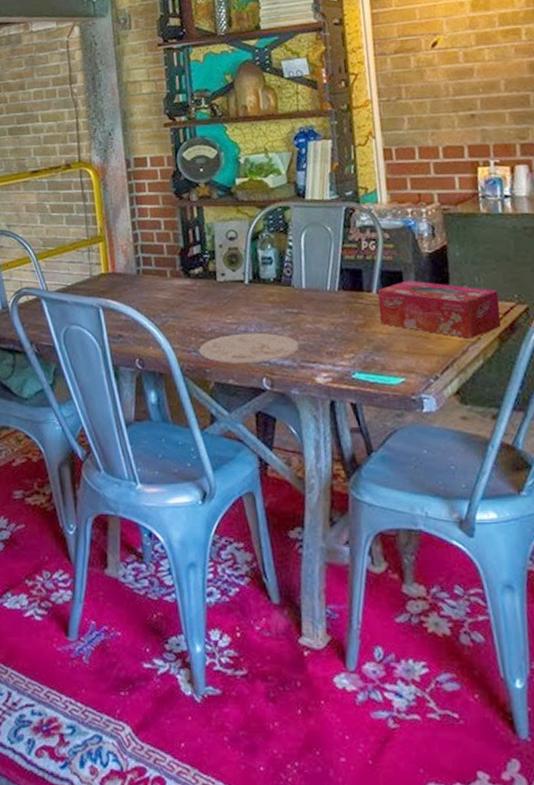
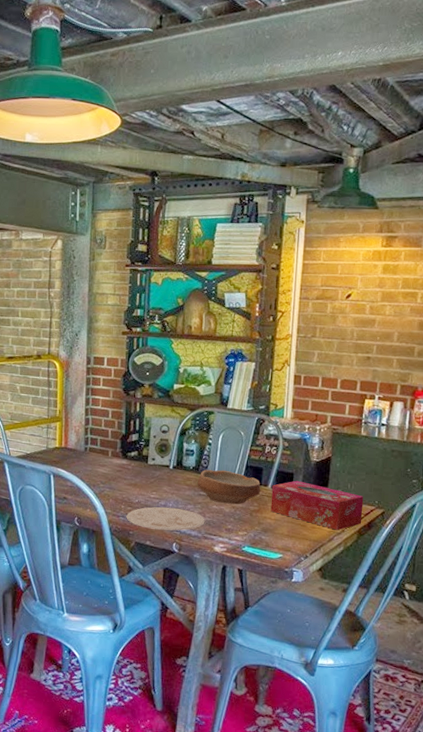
bowl: none [282,277,364,321] -> present [197,469,261,505]

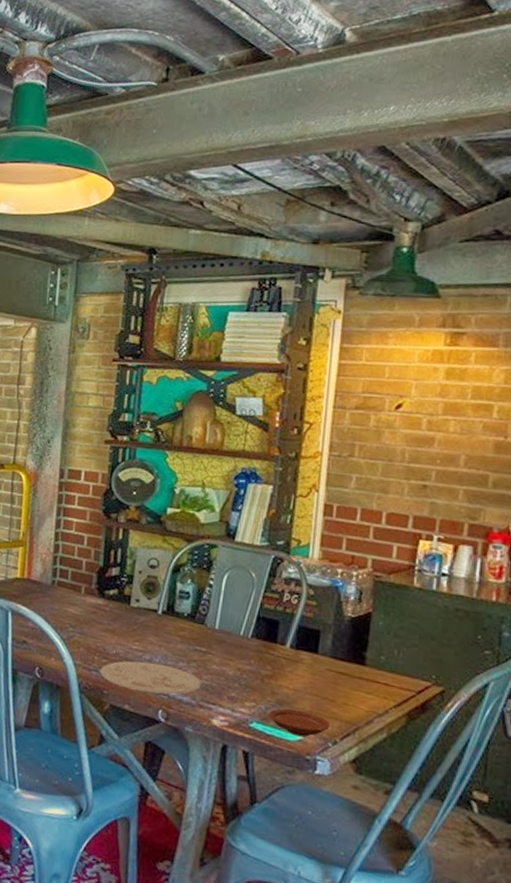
bowl: present [197,469,261,505] -> none [192,618,276,666]
plate: none [256,534,303,554] -> present [268,708,331,737]
tissue box: present [270,480,364,530] -> none [288,640,416,711]

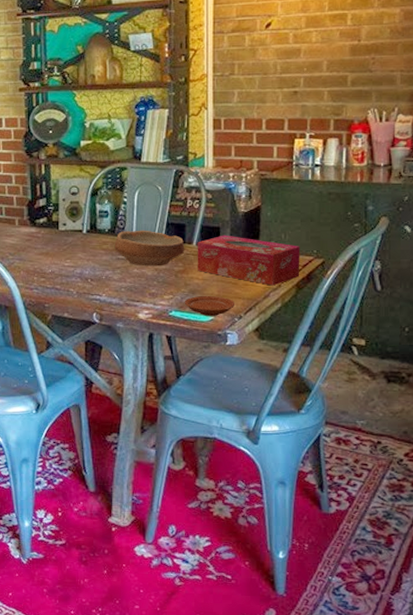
plate: present [100,661,202,695] -> none [40,275,126,300]
bowl: none [192,618,276,666] -> present [114,230,185,267]
tissue box: none [288,640,416,711] -> present [197,235,300,286]

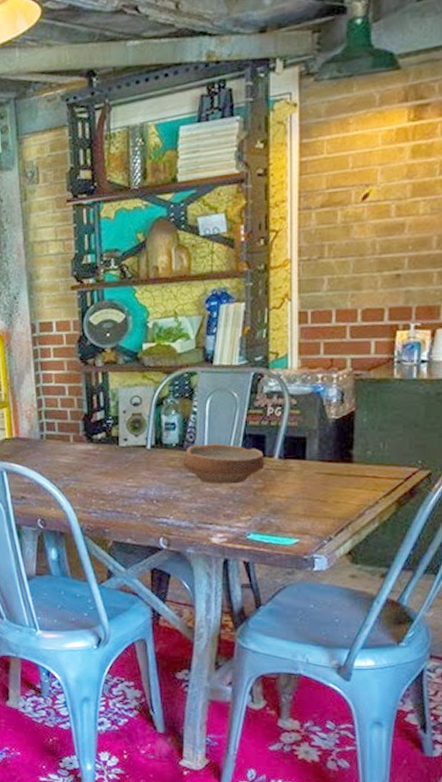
plate: present [184,295,235,316] -> none [264,515,324,539]
tissue box: present [197,235,300,286] -> none [279,445,402,503]

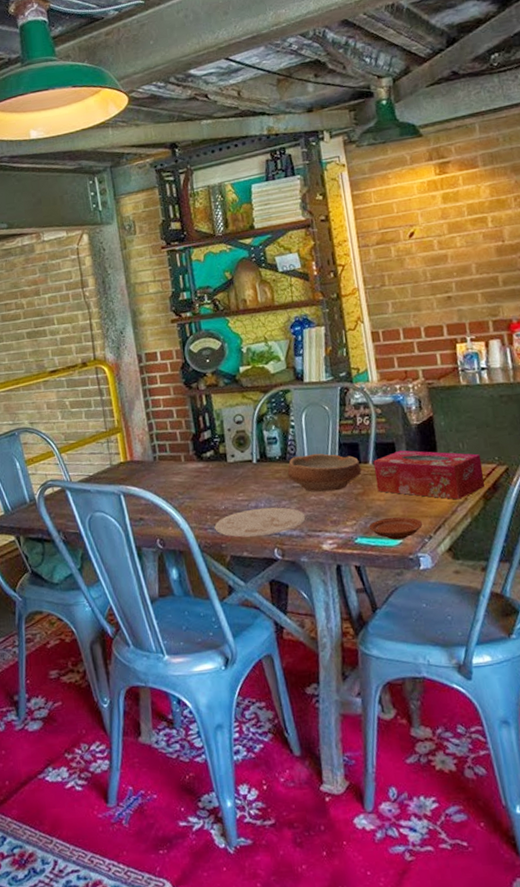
plate: none [99,495,197,524] -> present [214,507,306,537]
plate: none [264,515,324,539] -> present [369,516,423,540]
tissue box: none [279,445,402,503] -> present [373,450,485,500]

